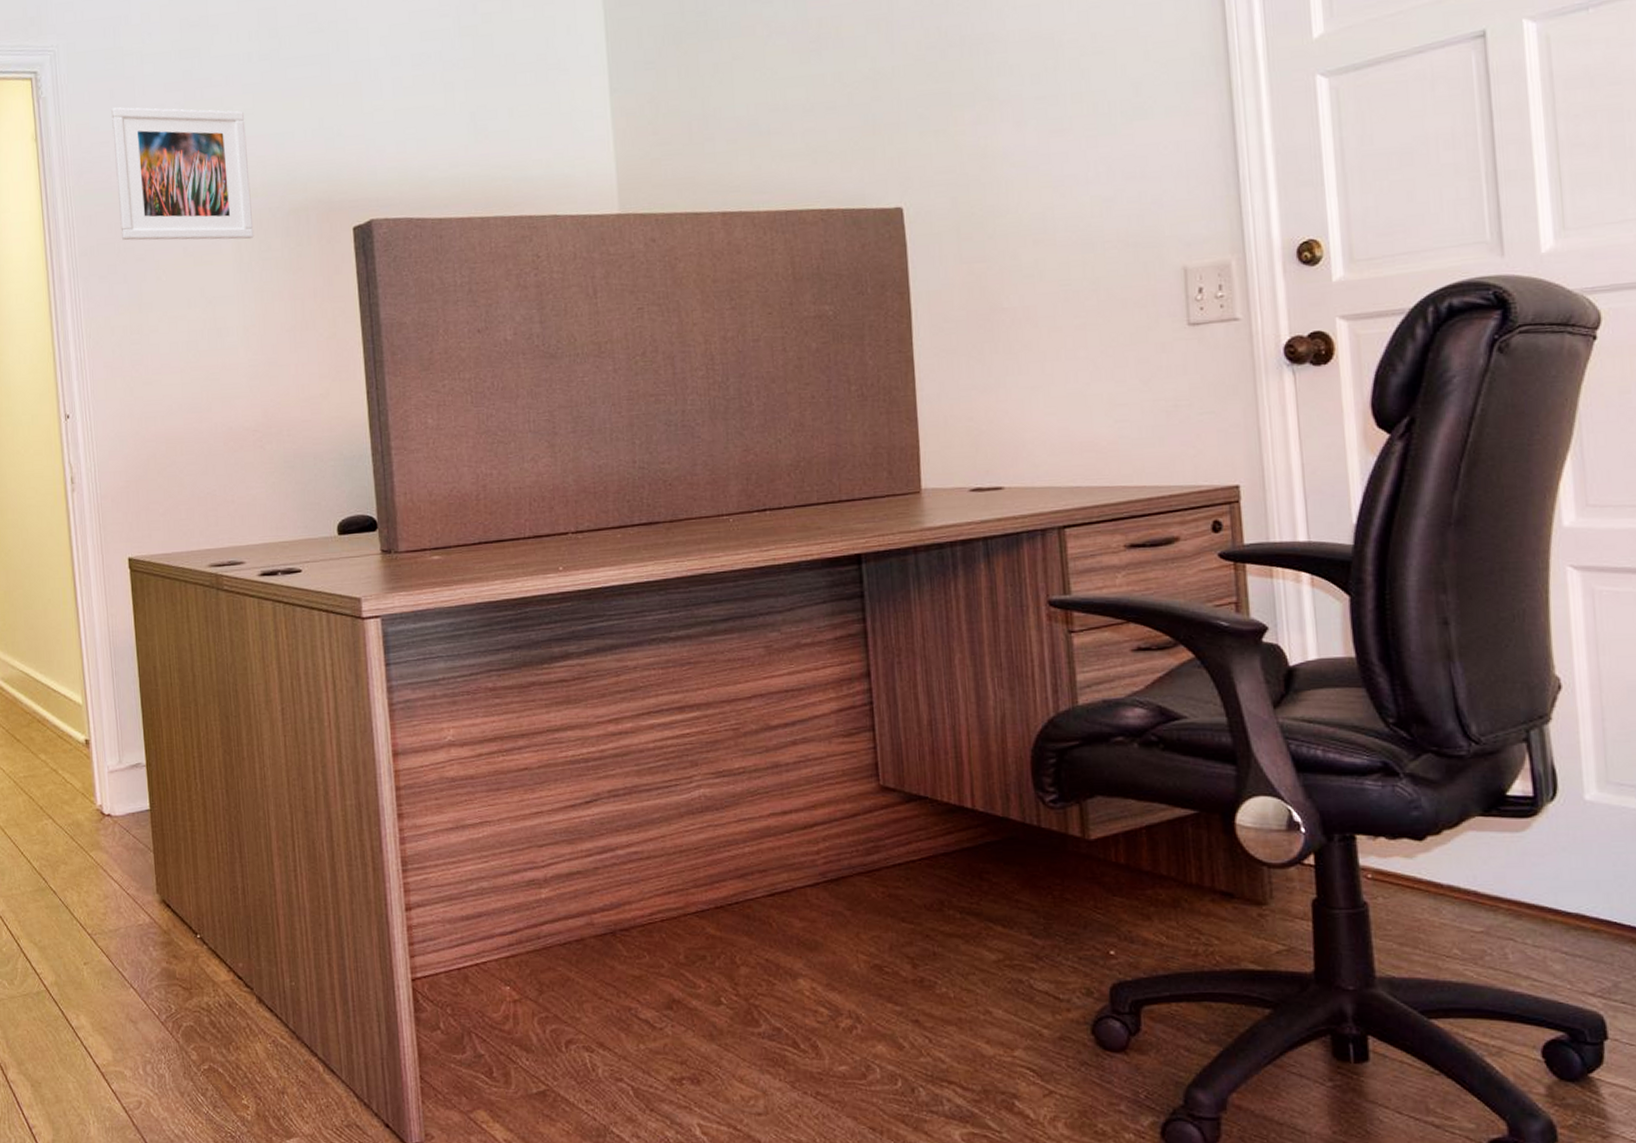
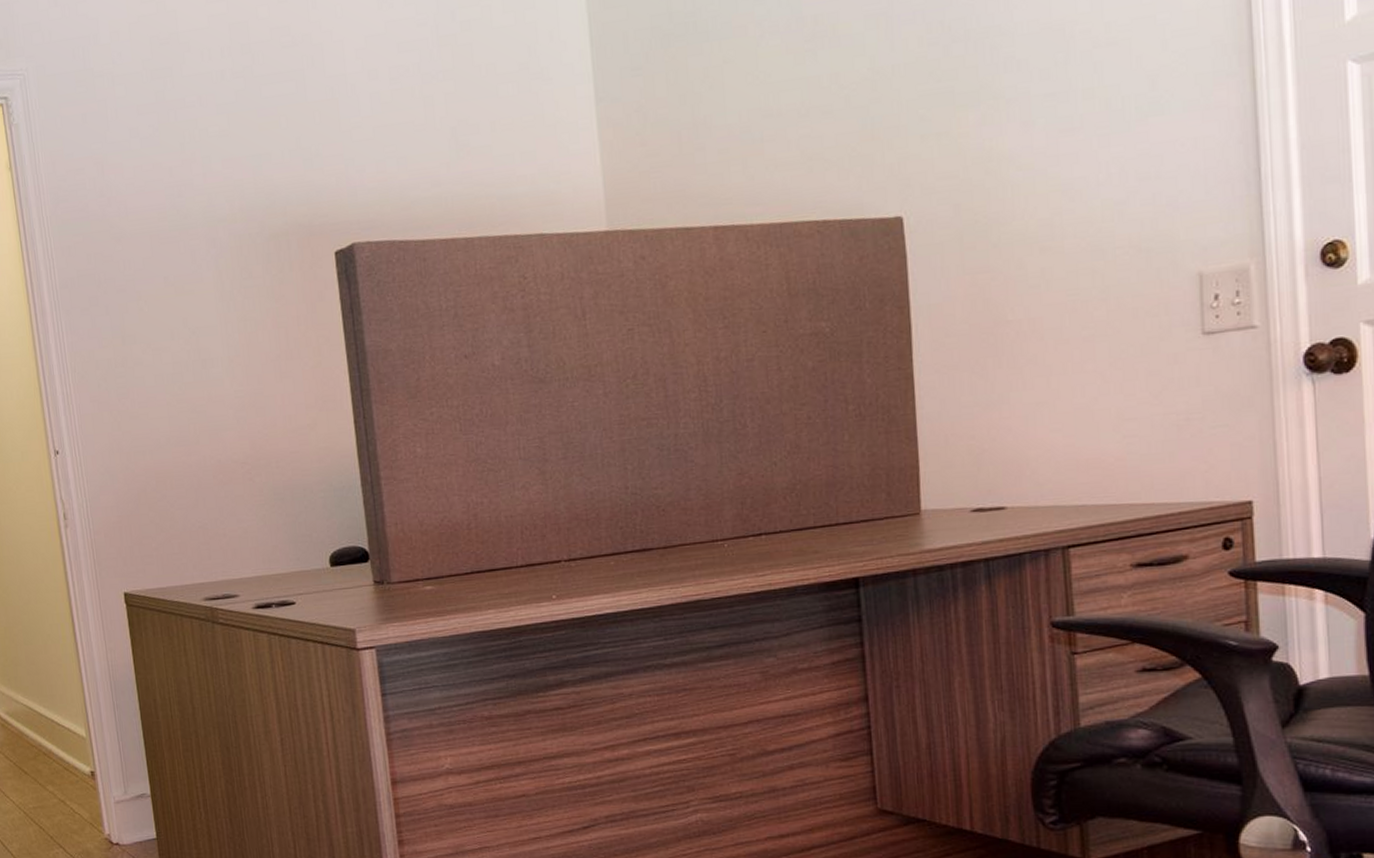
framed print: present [111,107,254,241] -> none [85,132,235,271]

